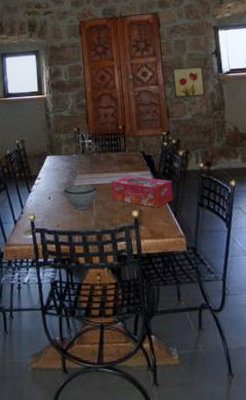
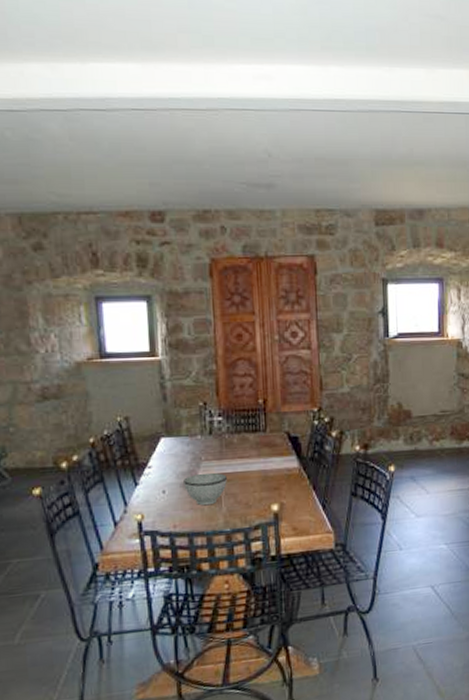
tissue box: present [110,176,173,207] -> none [245,462,323,499]
wall art: present [172,66,205,98] -> none [329,327,368,367]

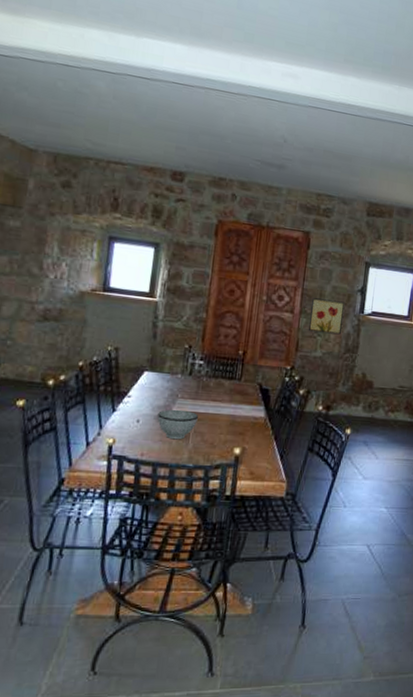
wall art: none [329,327,368,367] -> present [308,298,345,335]

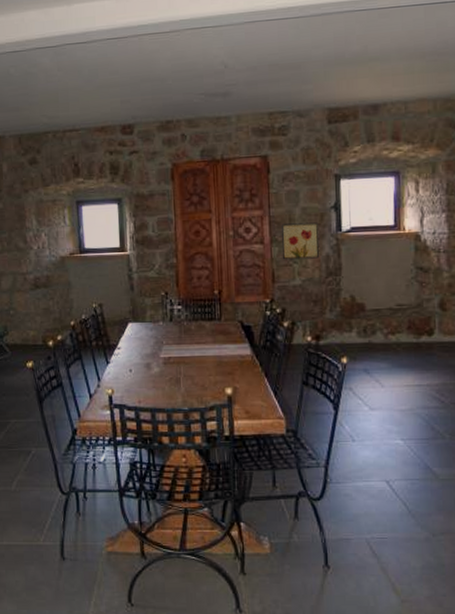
bowl: present [157,409,198,440] -> none [147,355,185,385]

